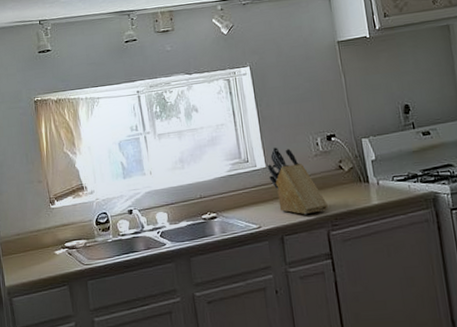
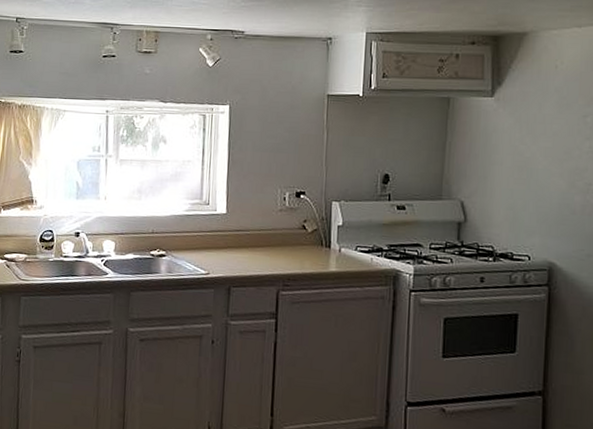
knife block: present [267,146,328,215] -> none [227,193,283,270]

